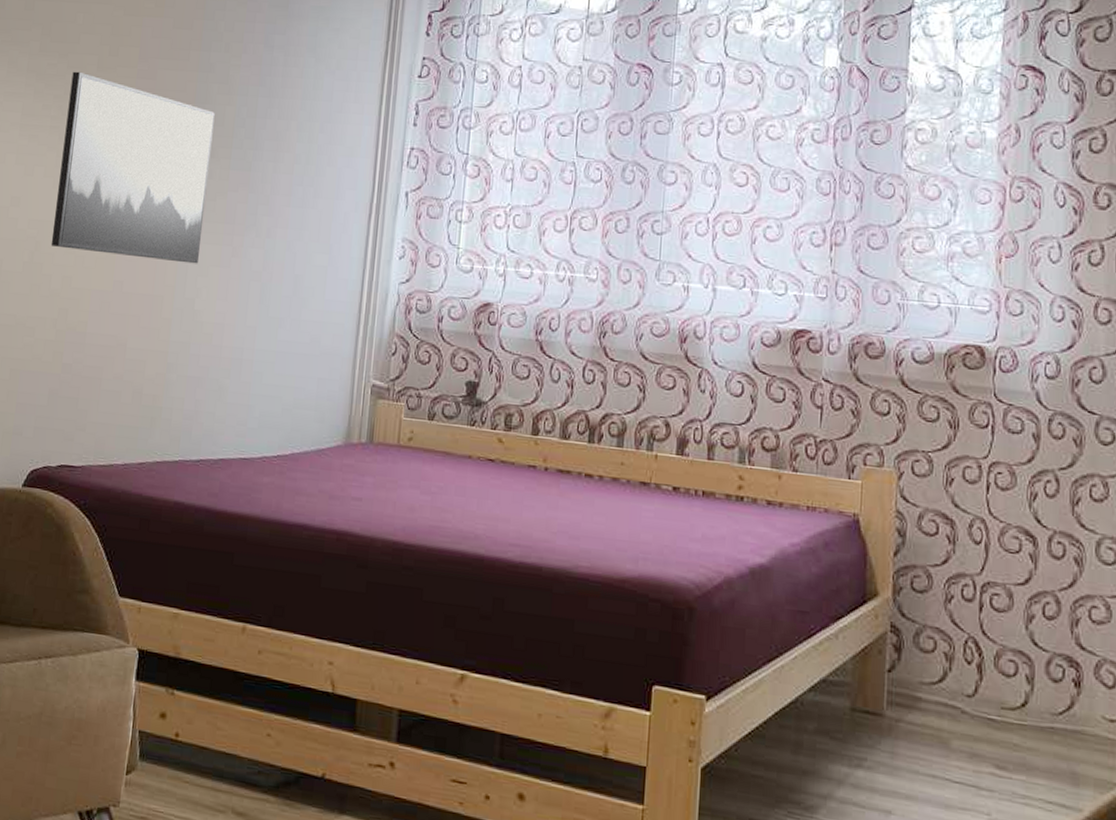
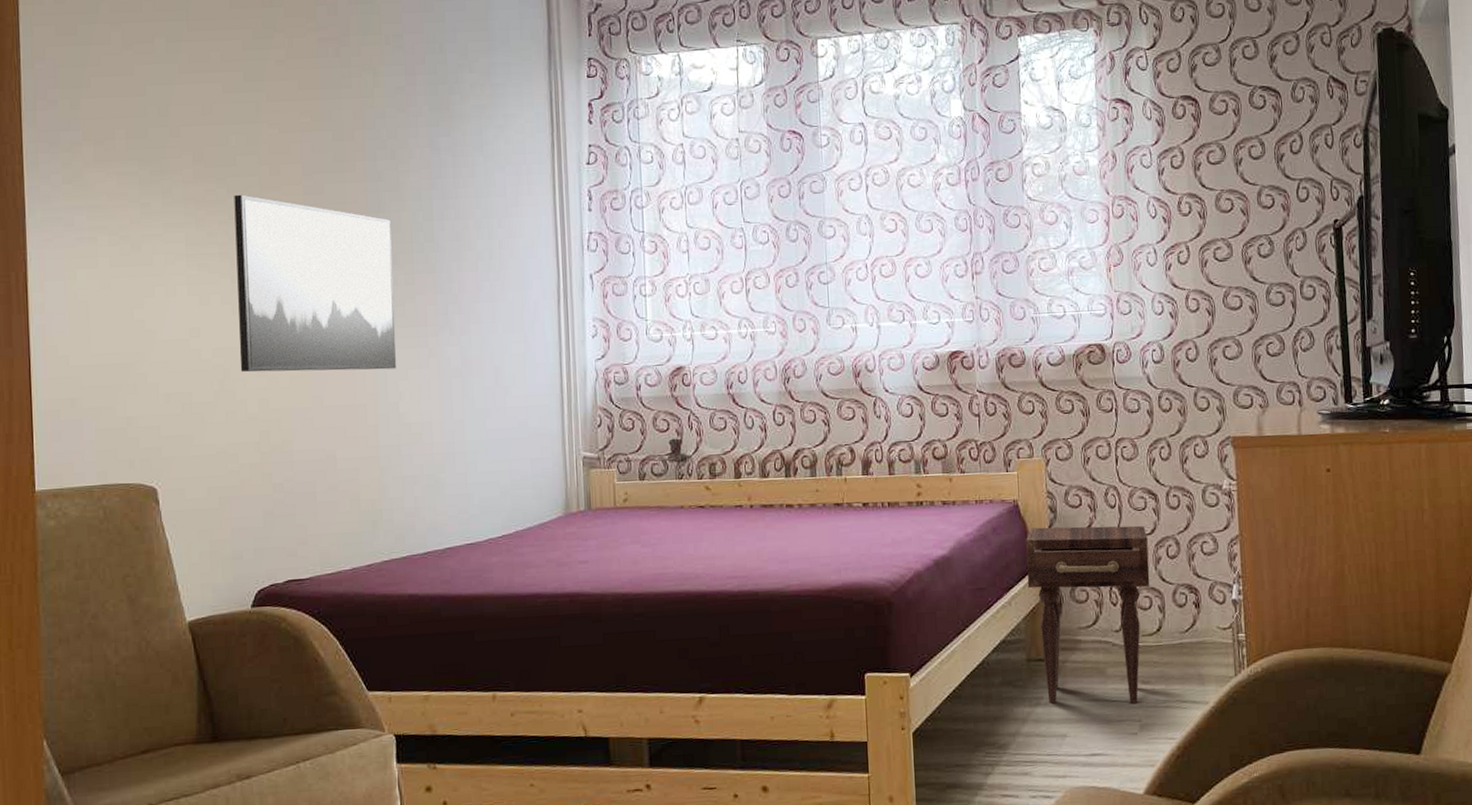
nightstand: none [860,550,1019,791] -> present [1026,525,1150,704]

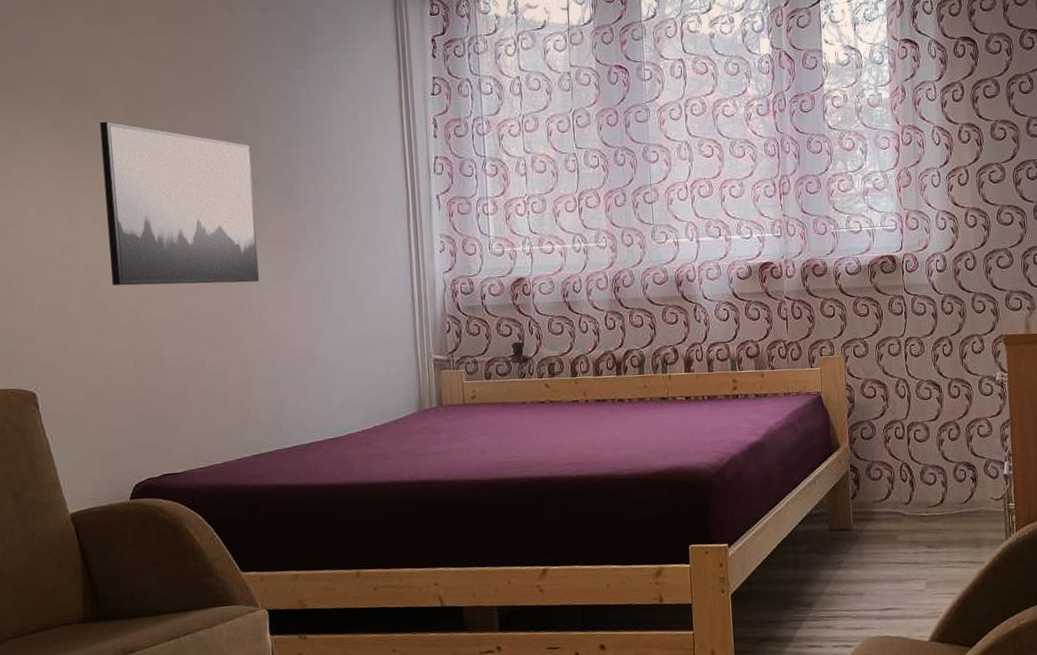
nightstand: present [1026,525,1150,704] -> none [828,412,935,567]

